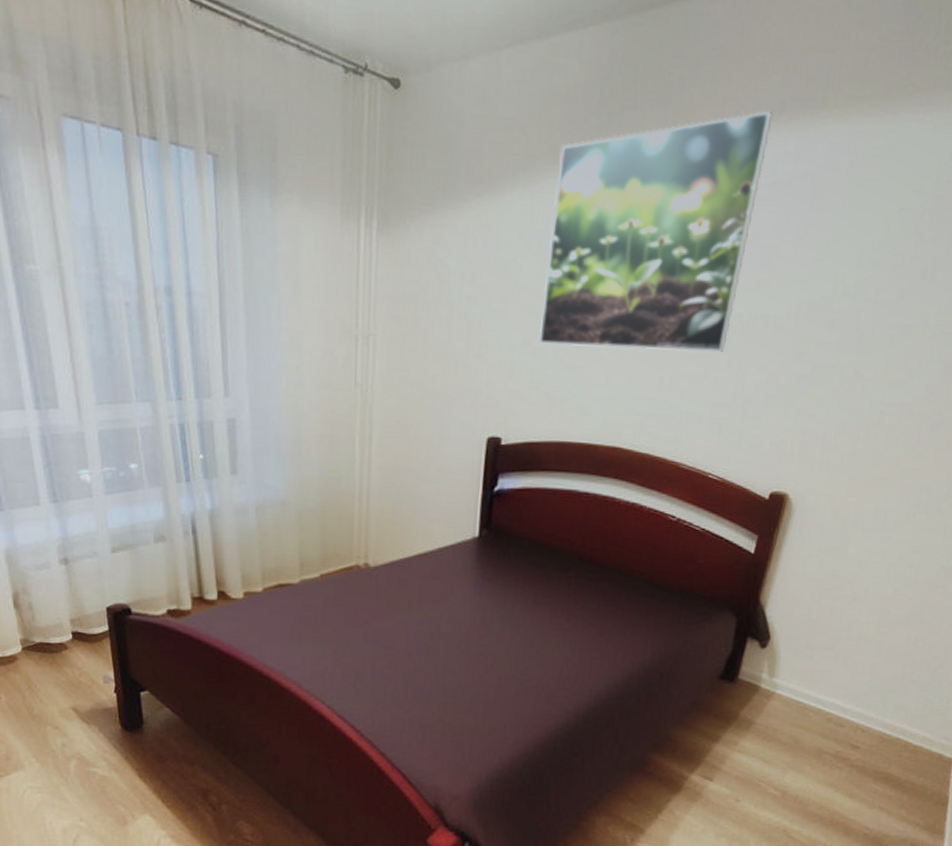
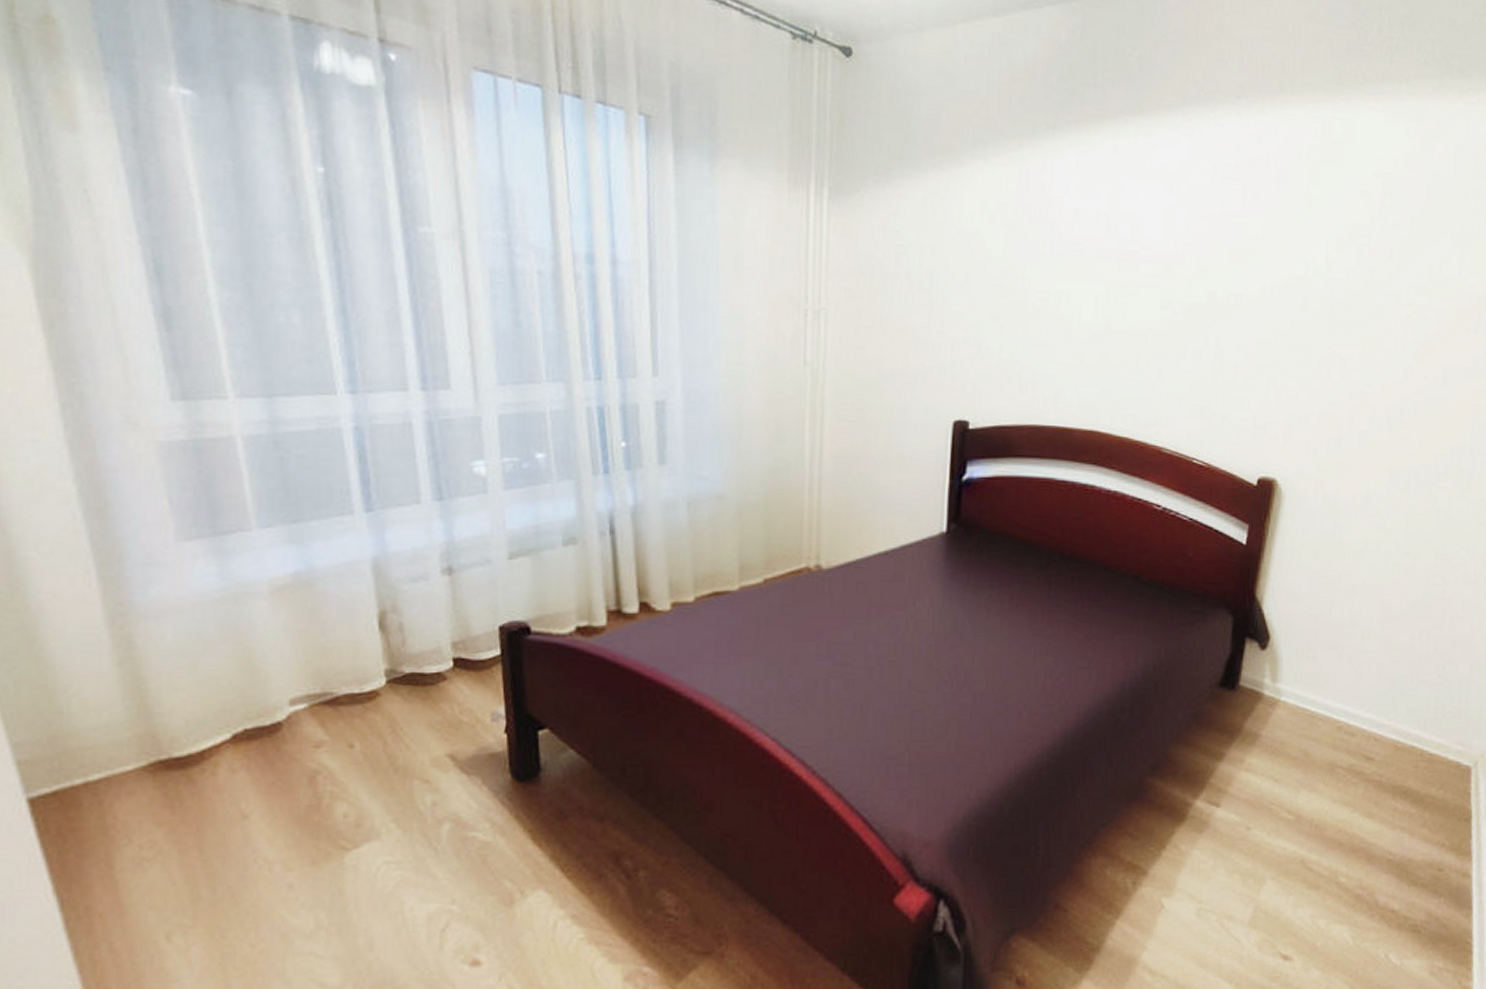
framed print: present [539,110,773,353] -> none [1006,93,1233,332]

